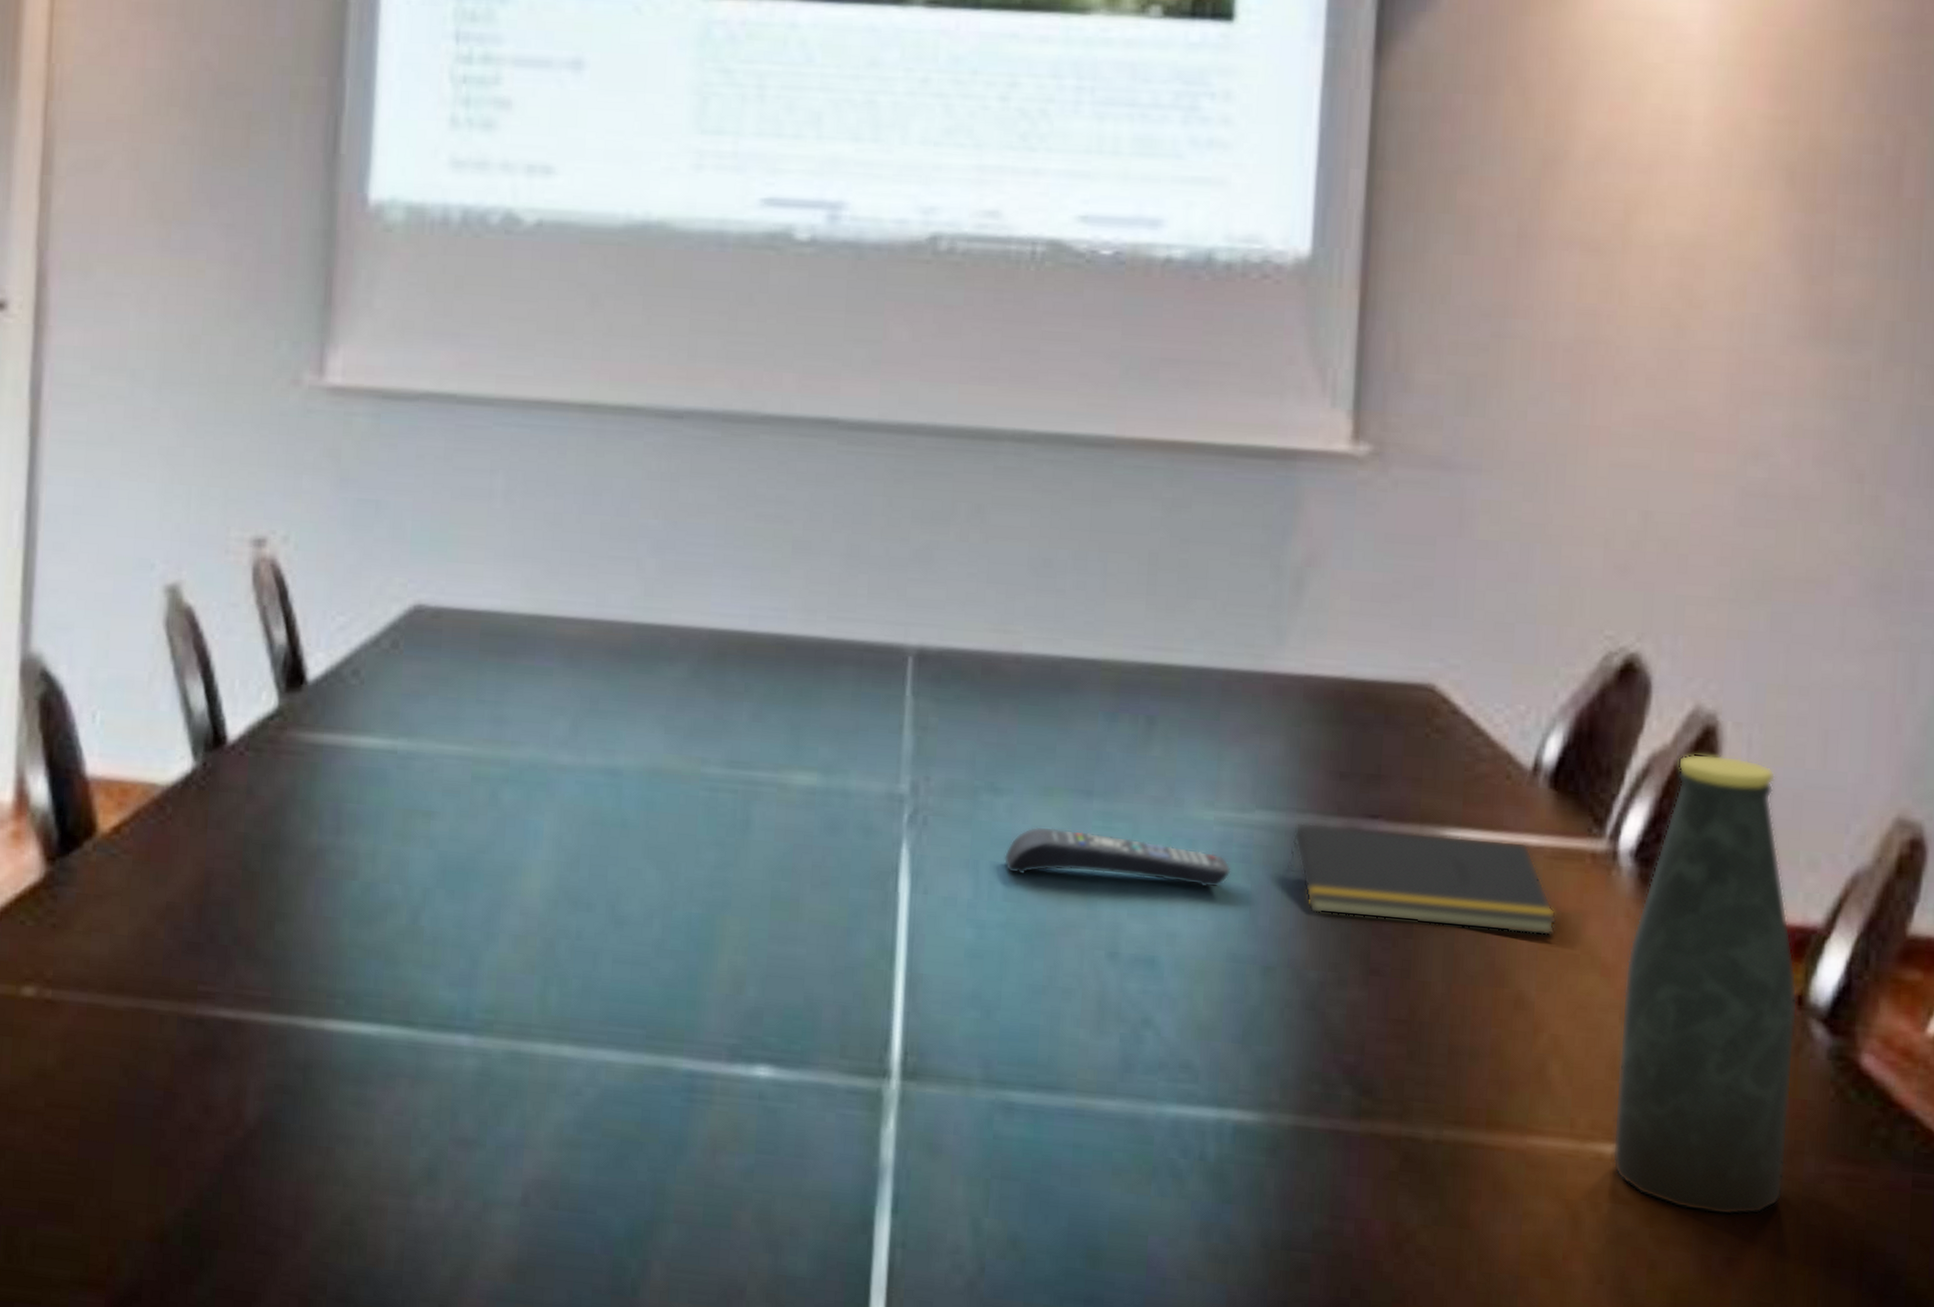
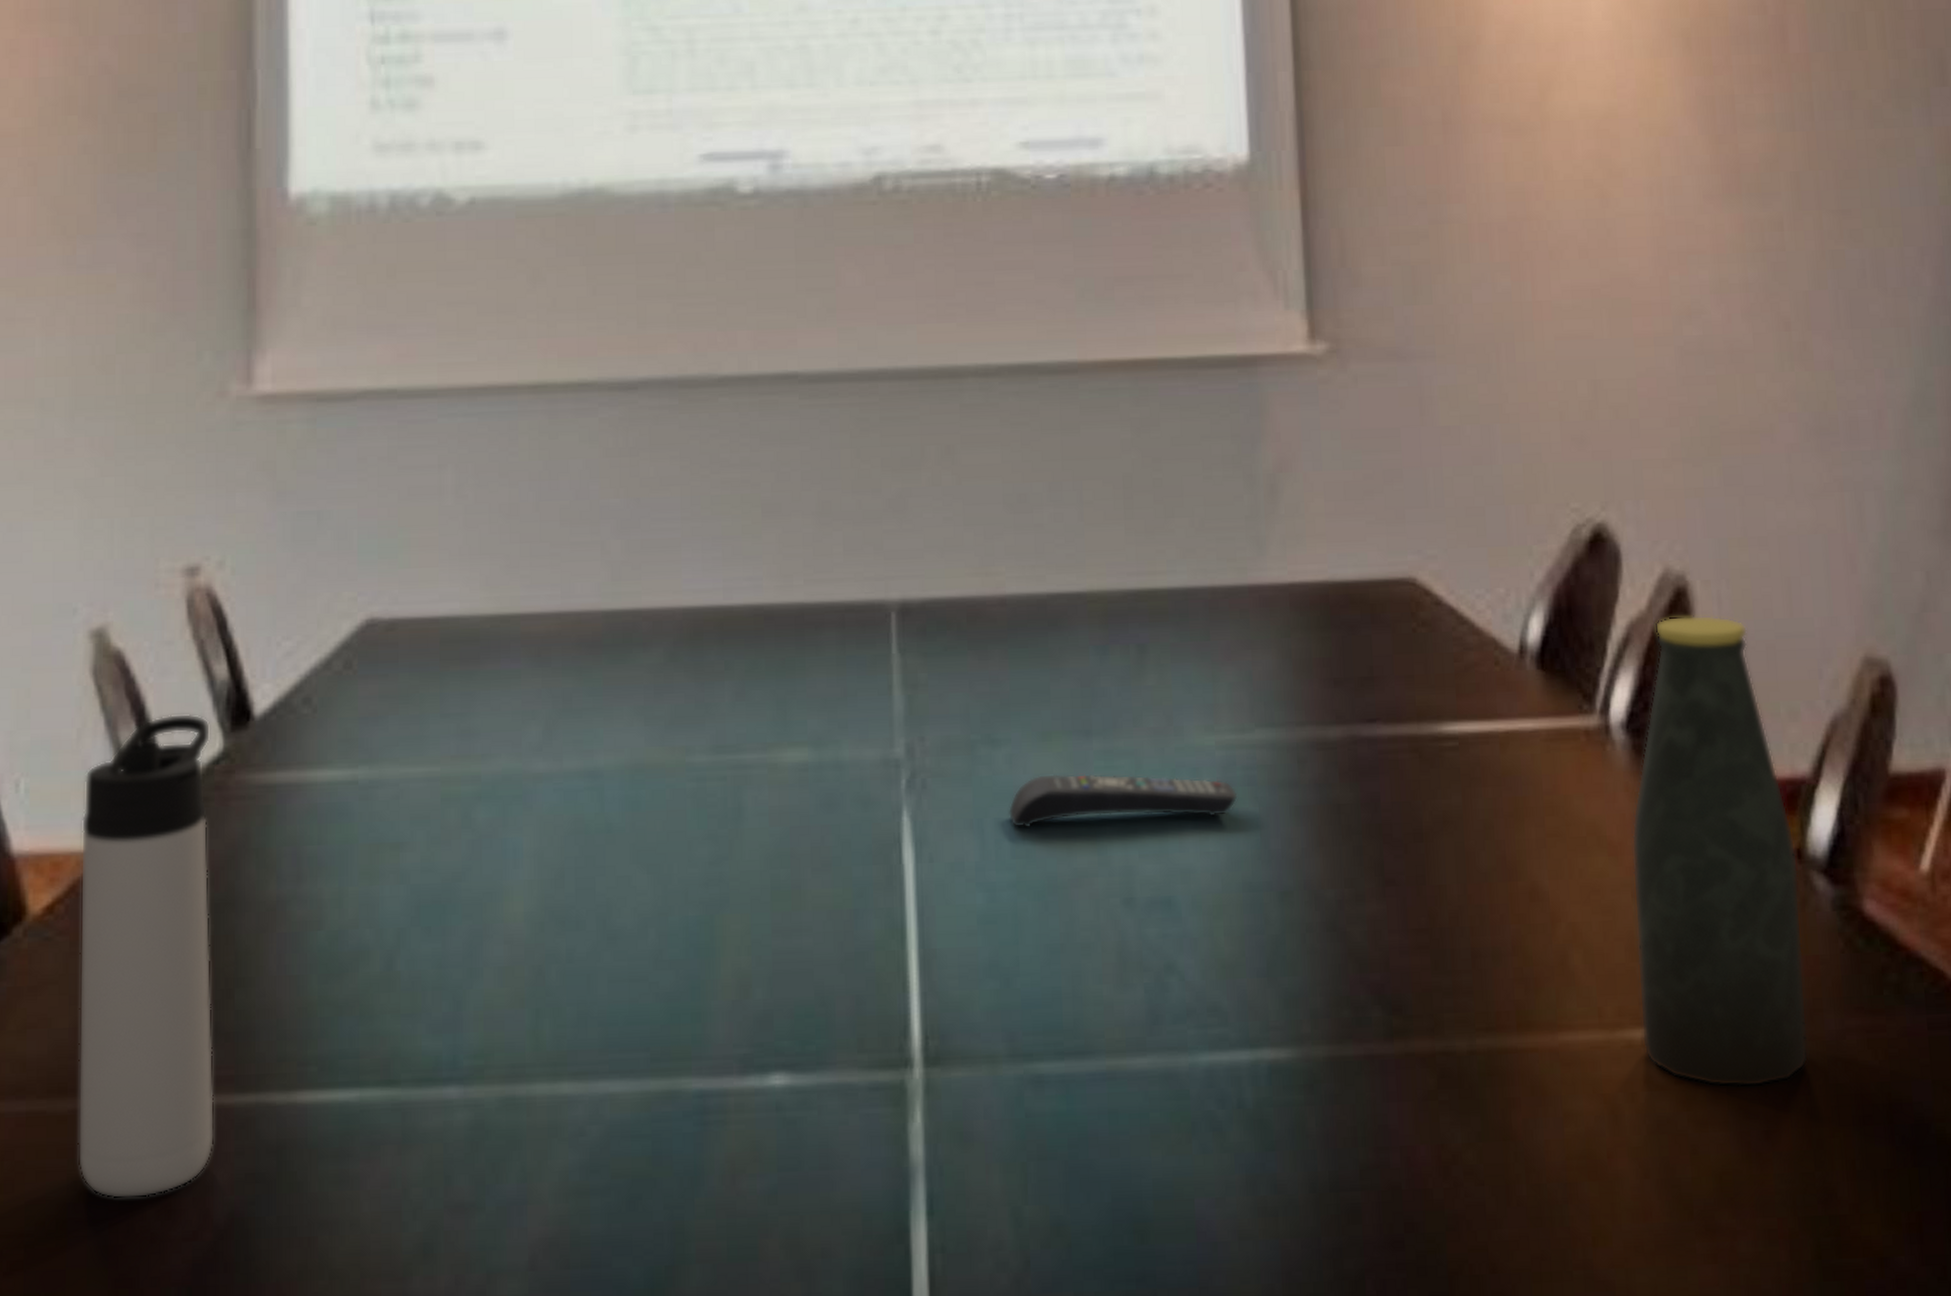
thermos bottle: none [129,669,268,1092] -> present [77,713,215,1199]
notepad: present [1288,822,1557,937] -> none [1293,727,1561,830]

